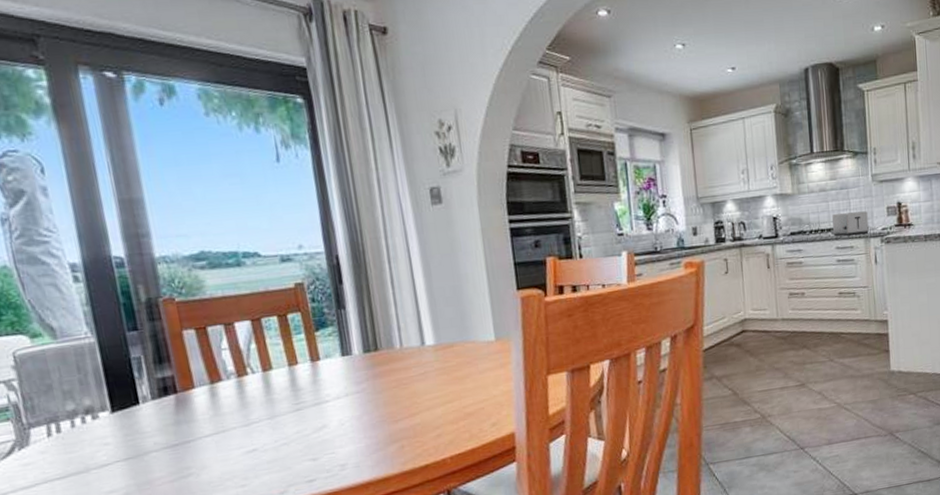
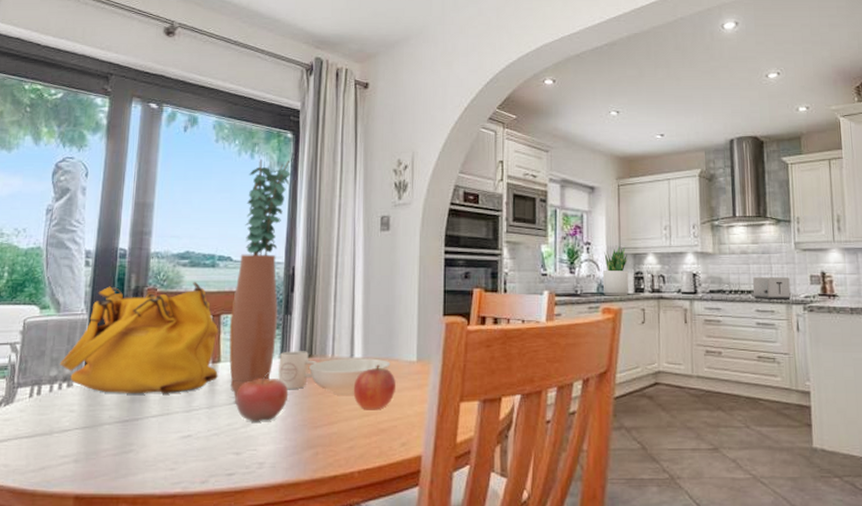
handbag: none [74,284,273,420] -> present [59,281,218,394]
vase: none [258,131,335,410] -> present [229,159,291,403]
fruit: none [298,373,360,426] -> present [235,372,289,422]
mug: none [340,345,386,388] -> present [278,351,318,390]
bowl: none [377,343,468,386] -> present [309,358,391,396]
fruit: none [430,349,477,397] -> present [353,364,395,410]
planter: none [681,196,710,250] -> present [602,246,629,296]

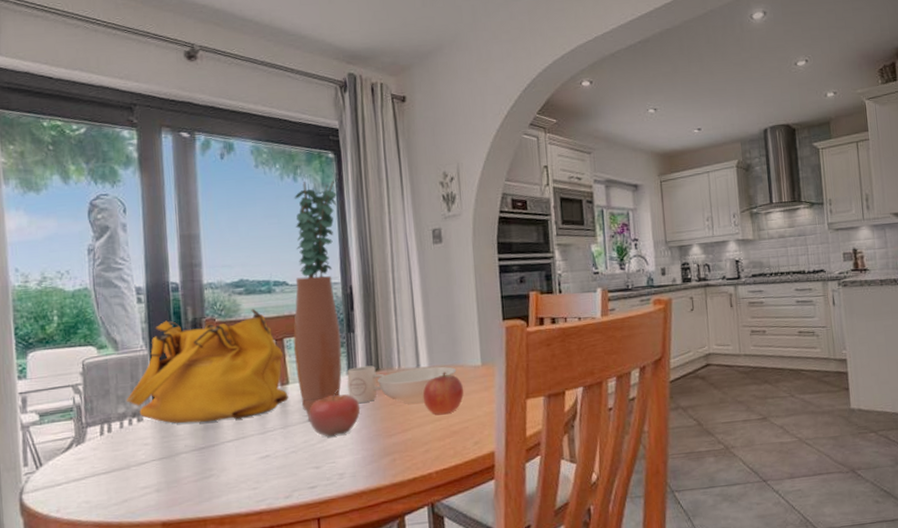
planter: present [602,246,629,296] -> none [651,240,677,288]
toaster: present [753,277,791,301] -> none [791,256,826,280]

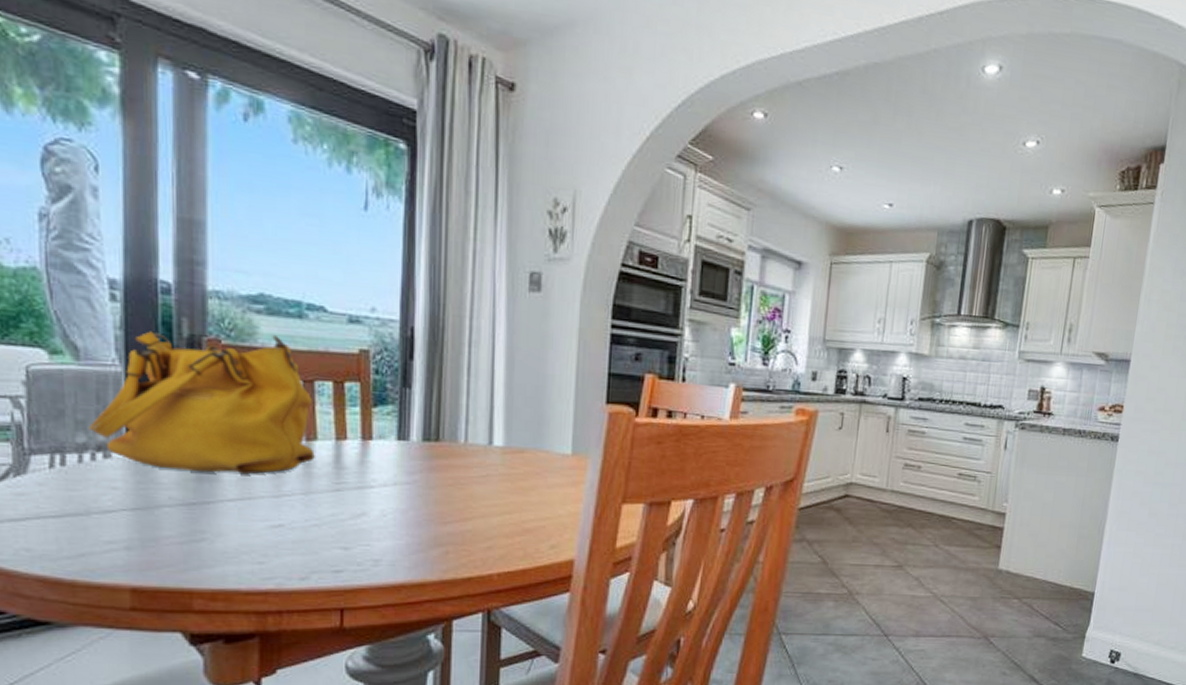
vase: present [293,181,342,421] -> none [328,175,406,490]
fruit: present [308,389,361,437] -> none [340,456,410,514]
mug: present [347,365,386,404] -> none [395,432,447,479]
bowl: present [378,366,457,405] -> none [436,445,539,490]
fruit: present [422,372,464,415] -> none [492,455,545,508]

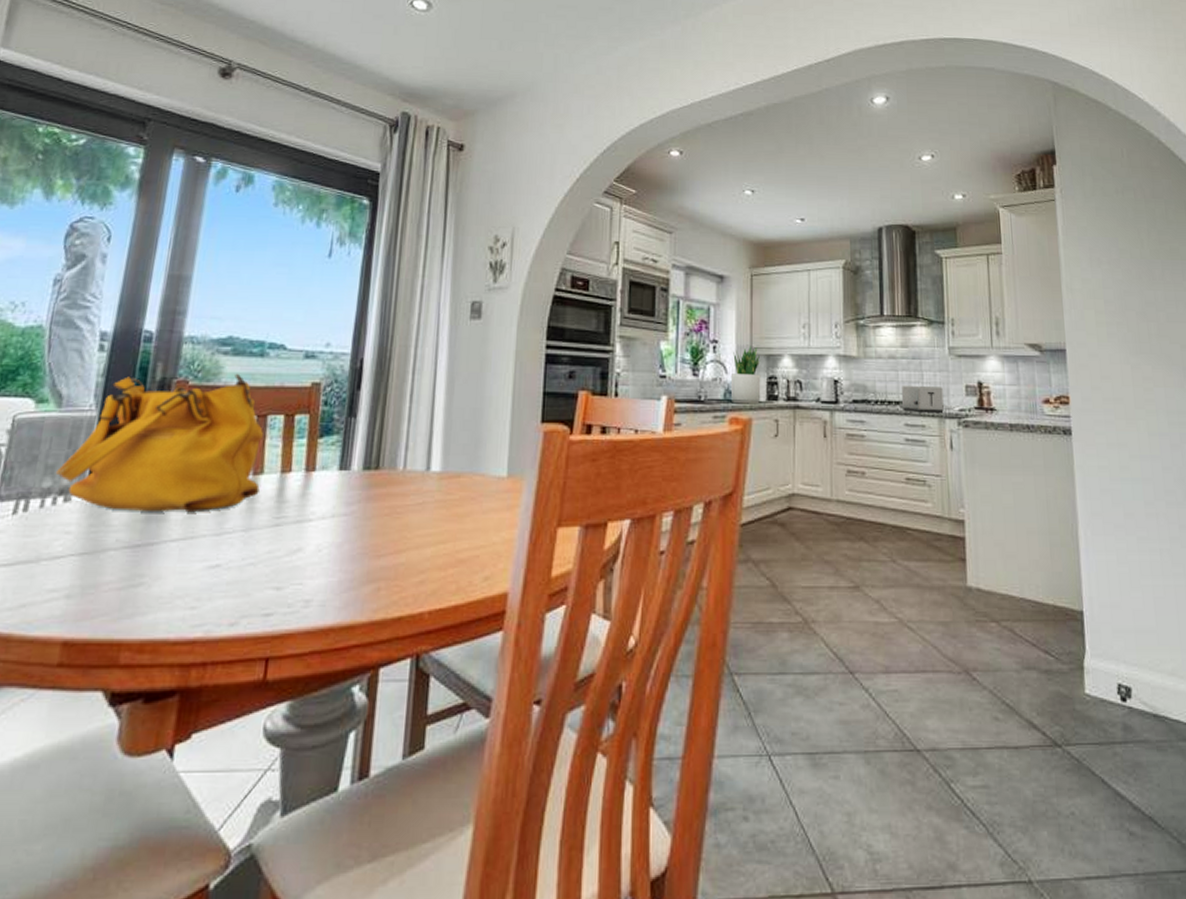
planter: none [799,338,833,397] -> present [730,346,761,404]
toaster: none [964,387,1007,416] -> present [901,386,944,414]

